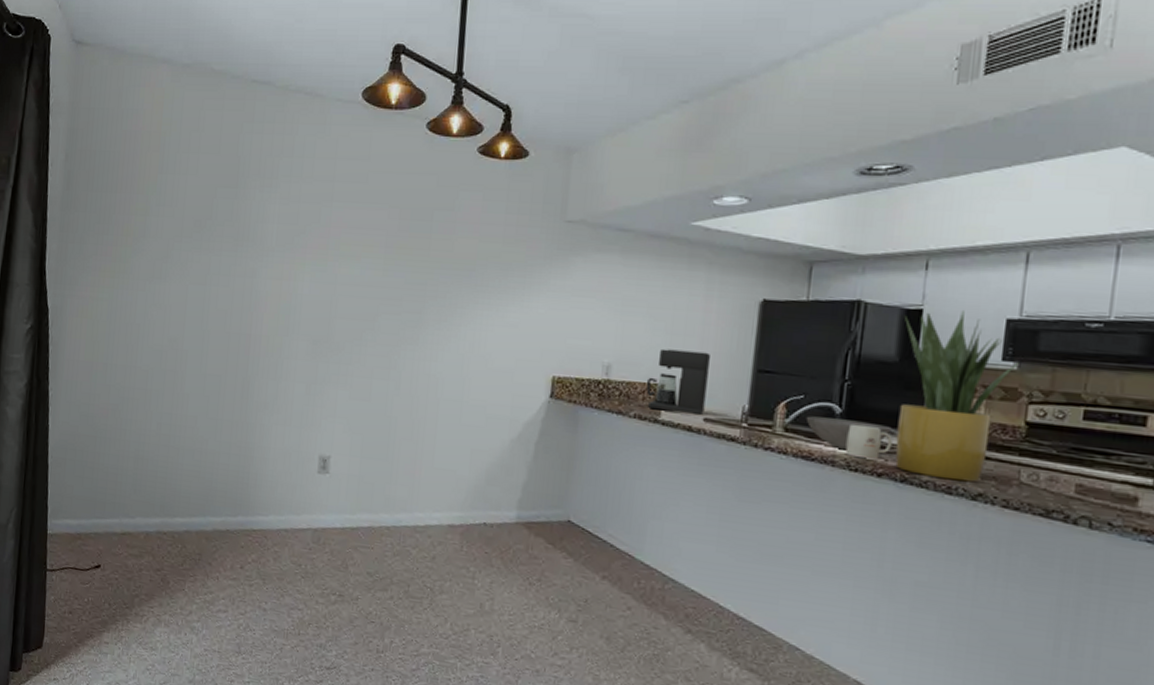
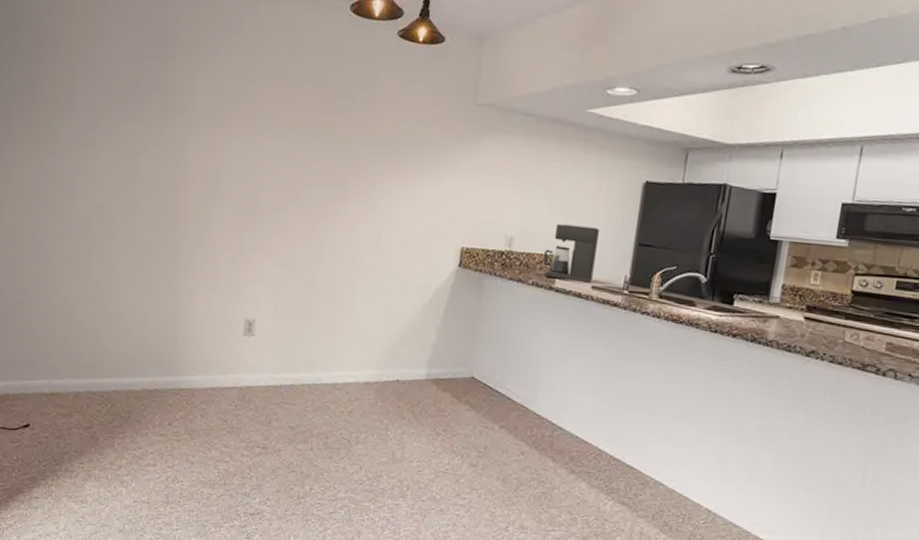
bowl: present [805,416,892,451] -> none [677,284,746,315]
mug: present [845,423,893,460] -> none [708,291,746,323]
planter: present [895,311,1019,483] -> none [747,195,850,342]

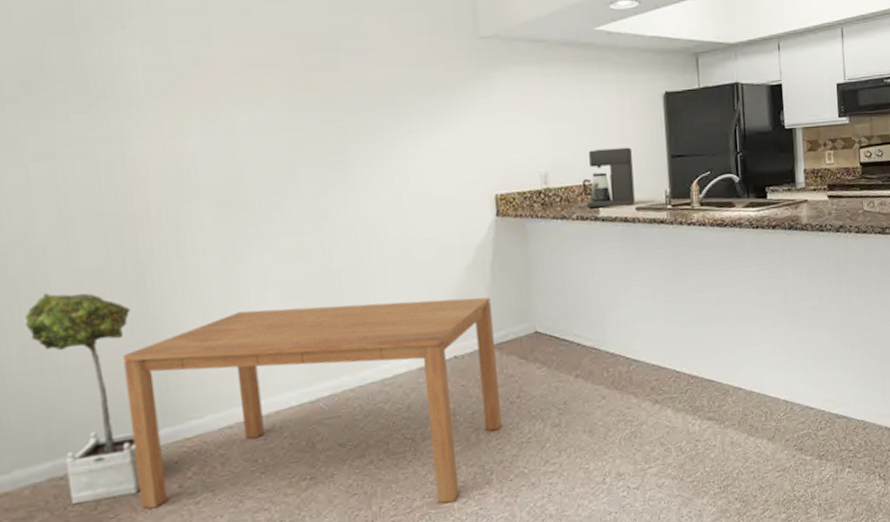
potted tree: none [92,253,162,420] -> present [24,293,142,504]
dining table: none [141,299,438,503] -> present [123,297,503,509]

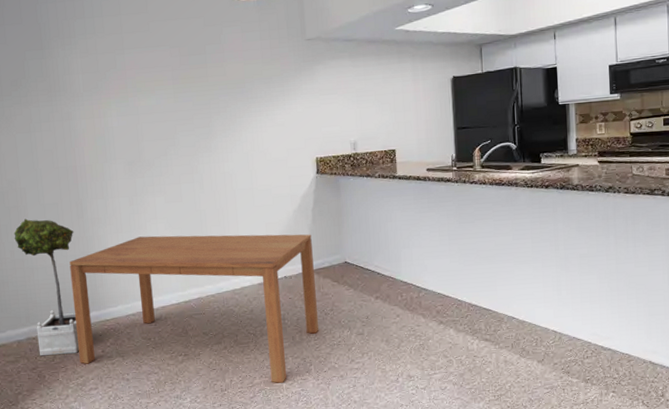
coffee maker: present [583,147,635,209] -> none [384,121,426,169]

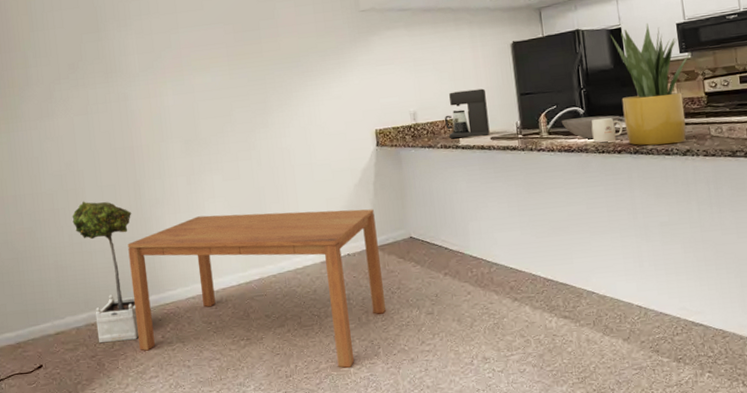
coffee maker: none [384,121,426,169] -> present [445,88,490,139]
bowl: none [494,151,550,174] -> present [561,115,620,140]
mug: none [522,153,551,178] -> present [591,117,623,143]
planter: none [547,64,621,182] -> present [611,23,691,146]

